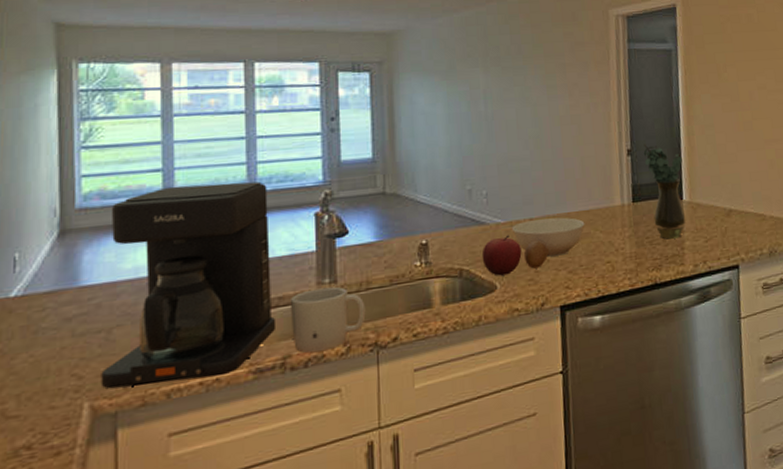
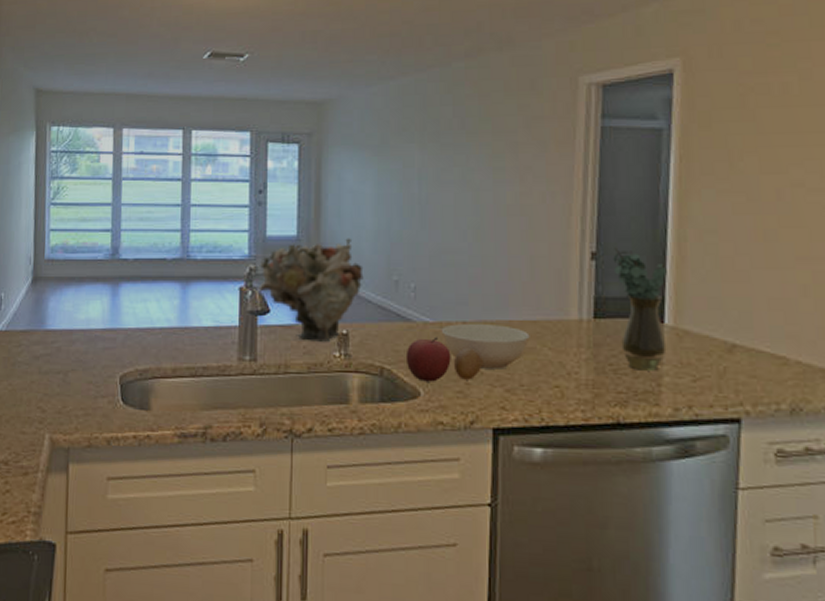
coffee maker: present [101,181,277,389] -> none [58,247,200,434]
mug: present [291,286,366,354] -> none [213,364,283,429]
flower arrangement: none [335,155,439,255] -> present [258,238,364,342]

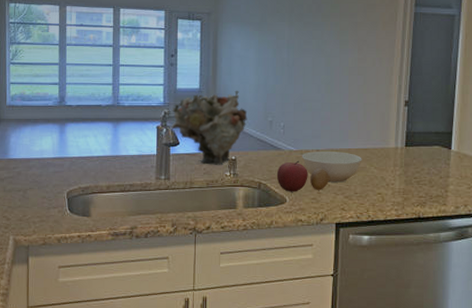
vase: present [613,247,667,371] -> none [419,97,454,182]

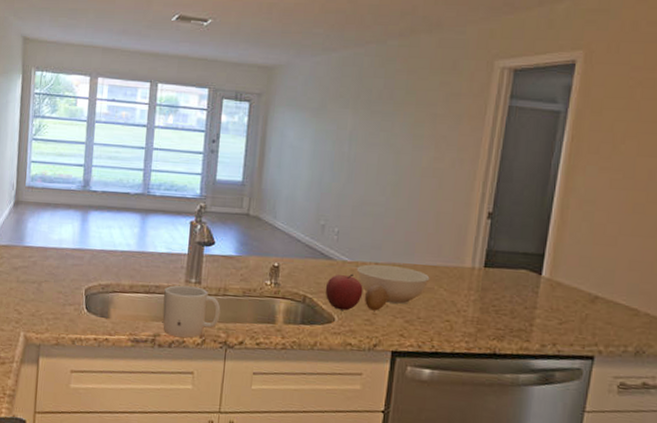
mug: none [138,182,189,228] -> present [162,285,221,339]
flower arrangement: present [171,90,248,165] -> none [206,186,297,272]

